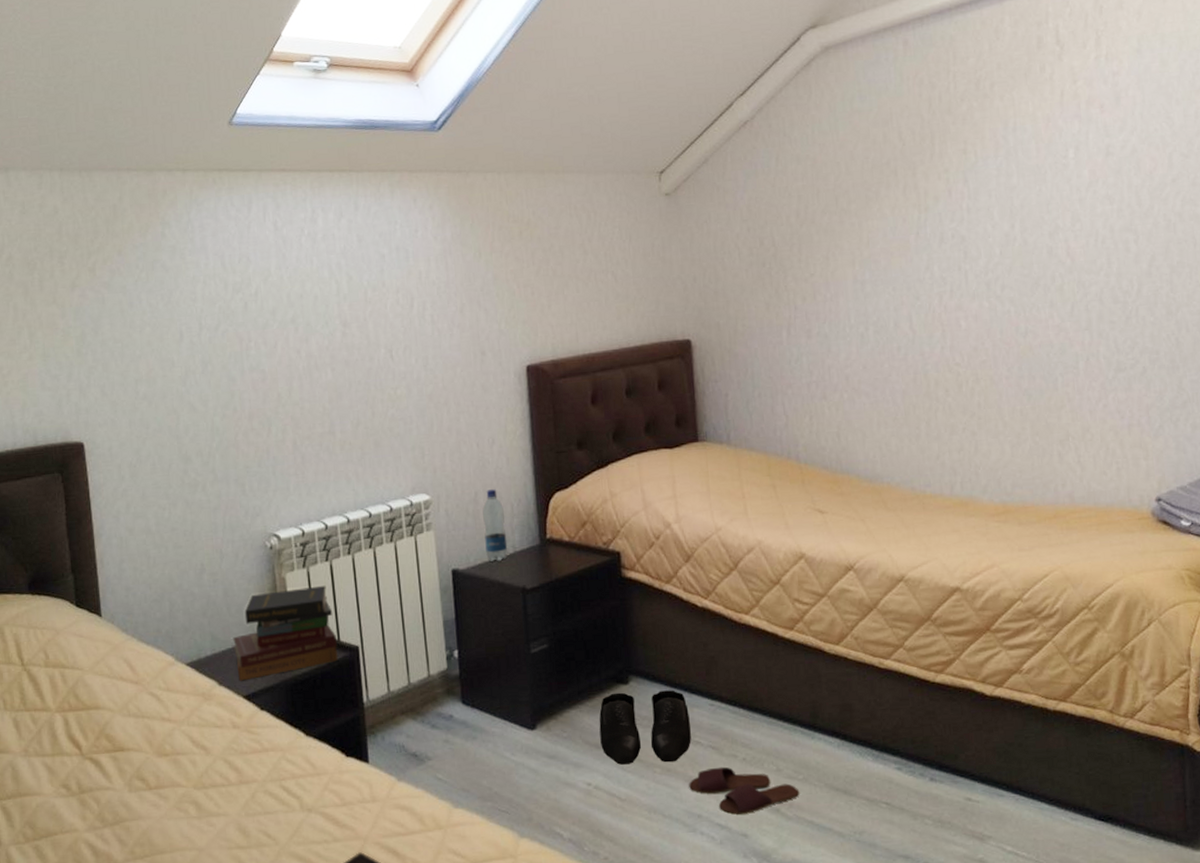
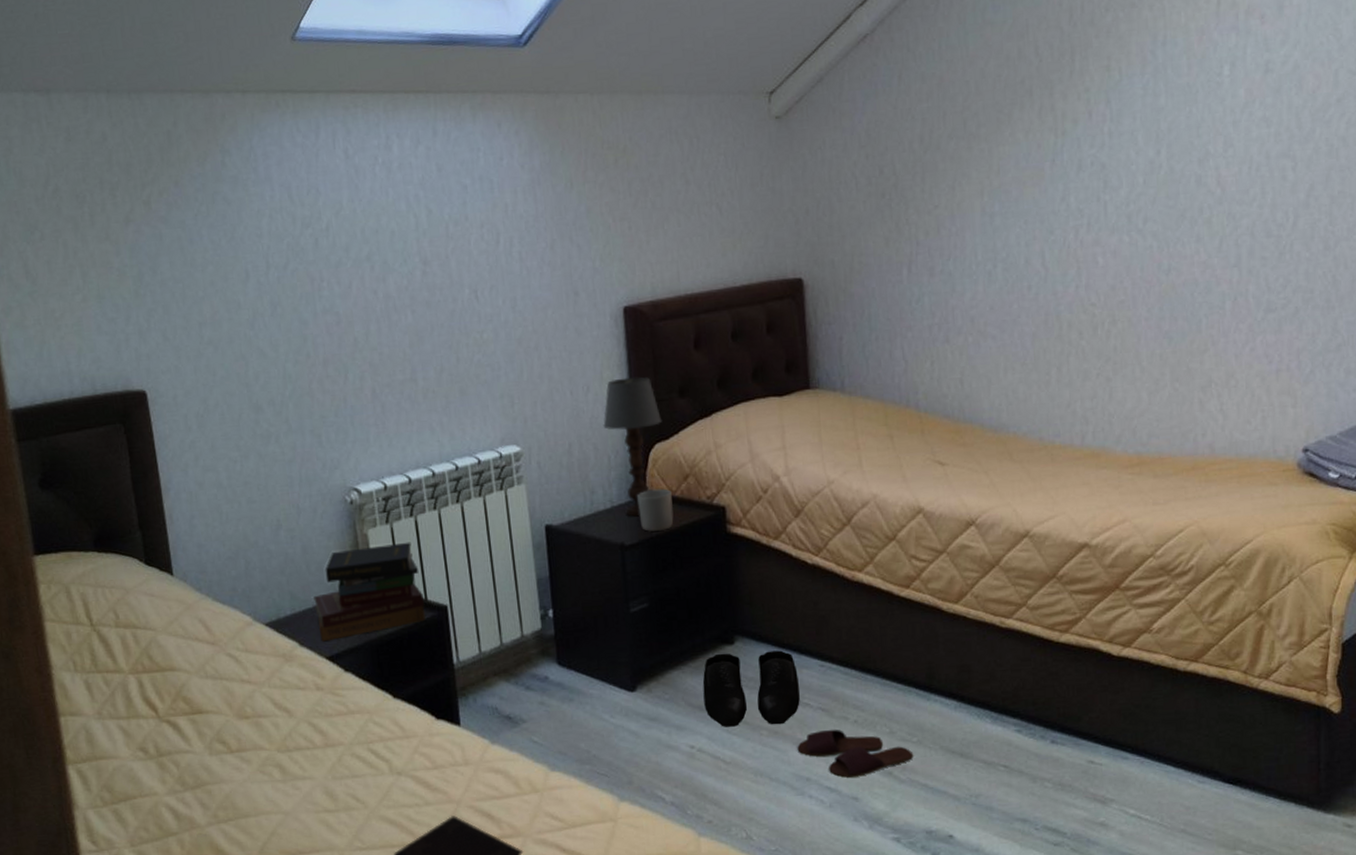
bottle: present [482,489,508,563] -> none [577,440,605,518]
table lamp: none [507,430,562,562] -> present [603,376,663,517]
mug: none [538,535,572,576] -> present [637,488,674,532]

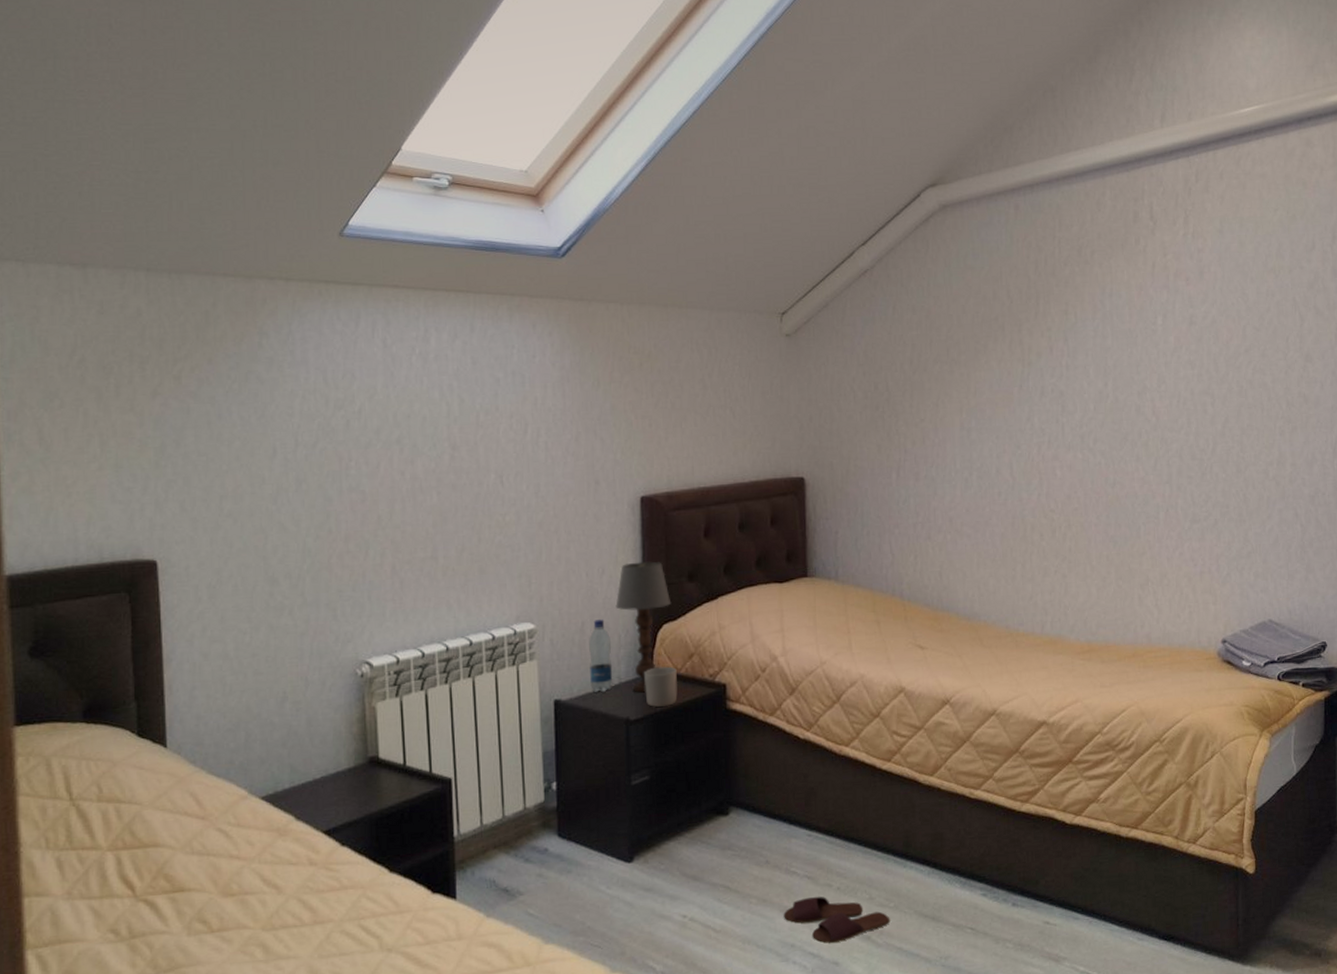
books: present [314,542,426,642] -> none [315,715,429,816]
bottle: none [577,440,605,518] -> present [589,619,613,693]
shoe: present [702,650,800,727] -> none [697,821,788,896]

